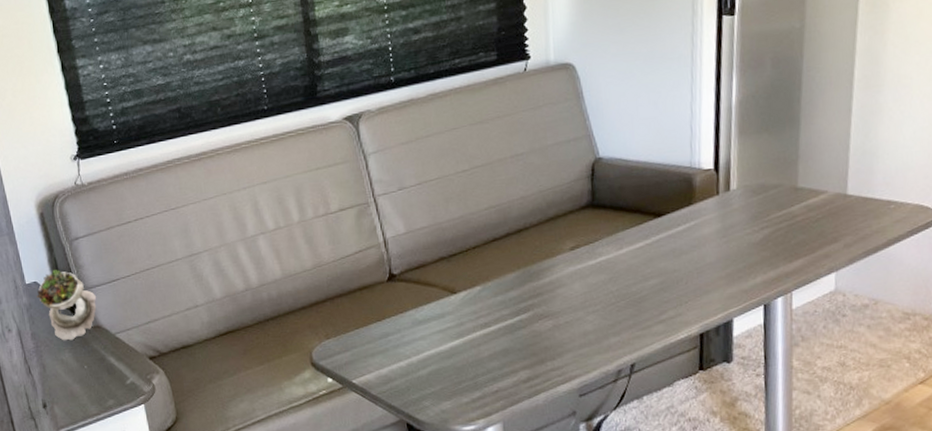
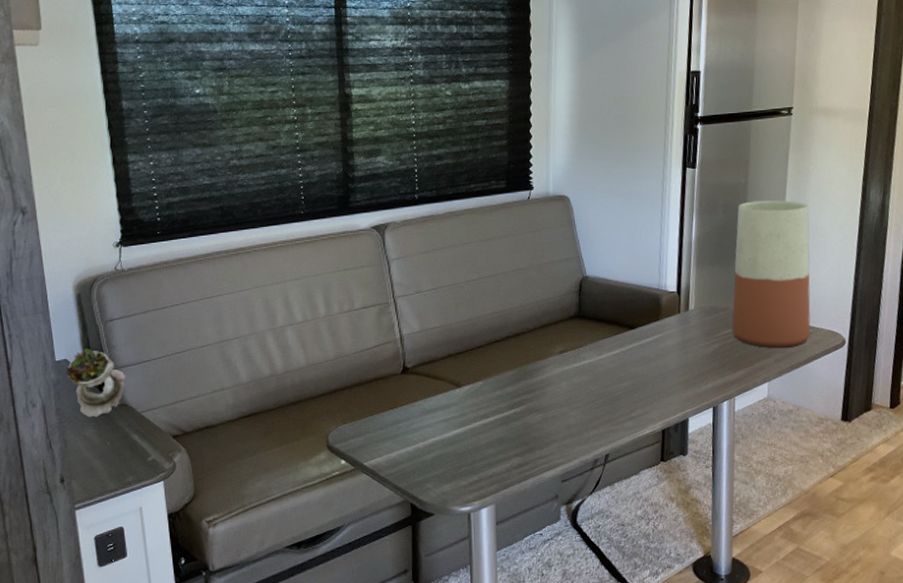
vase: none [786,45,892,230] -> present [732,199,811,348]

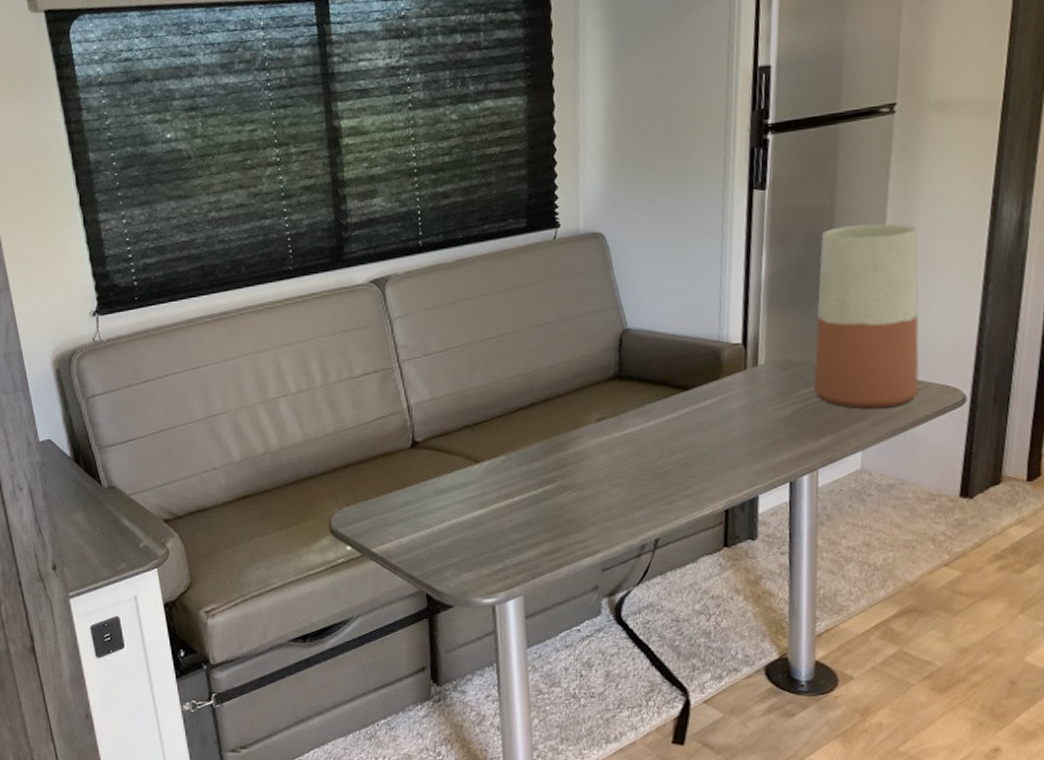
succulent plant: present [66,349,126,418] -> none [50,428,112,501]

